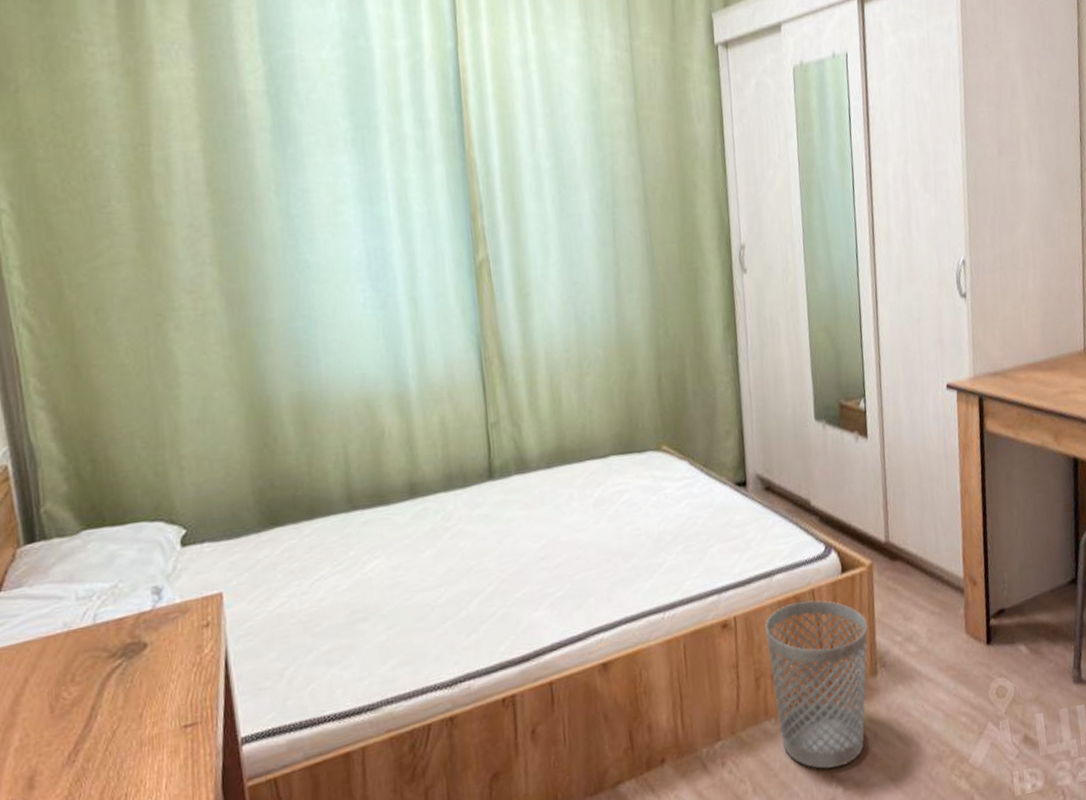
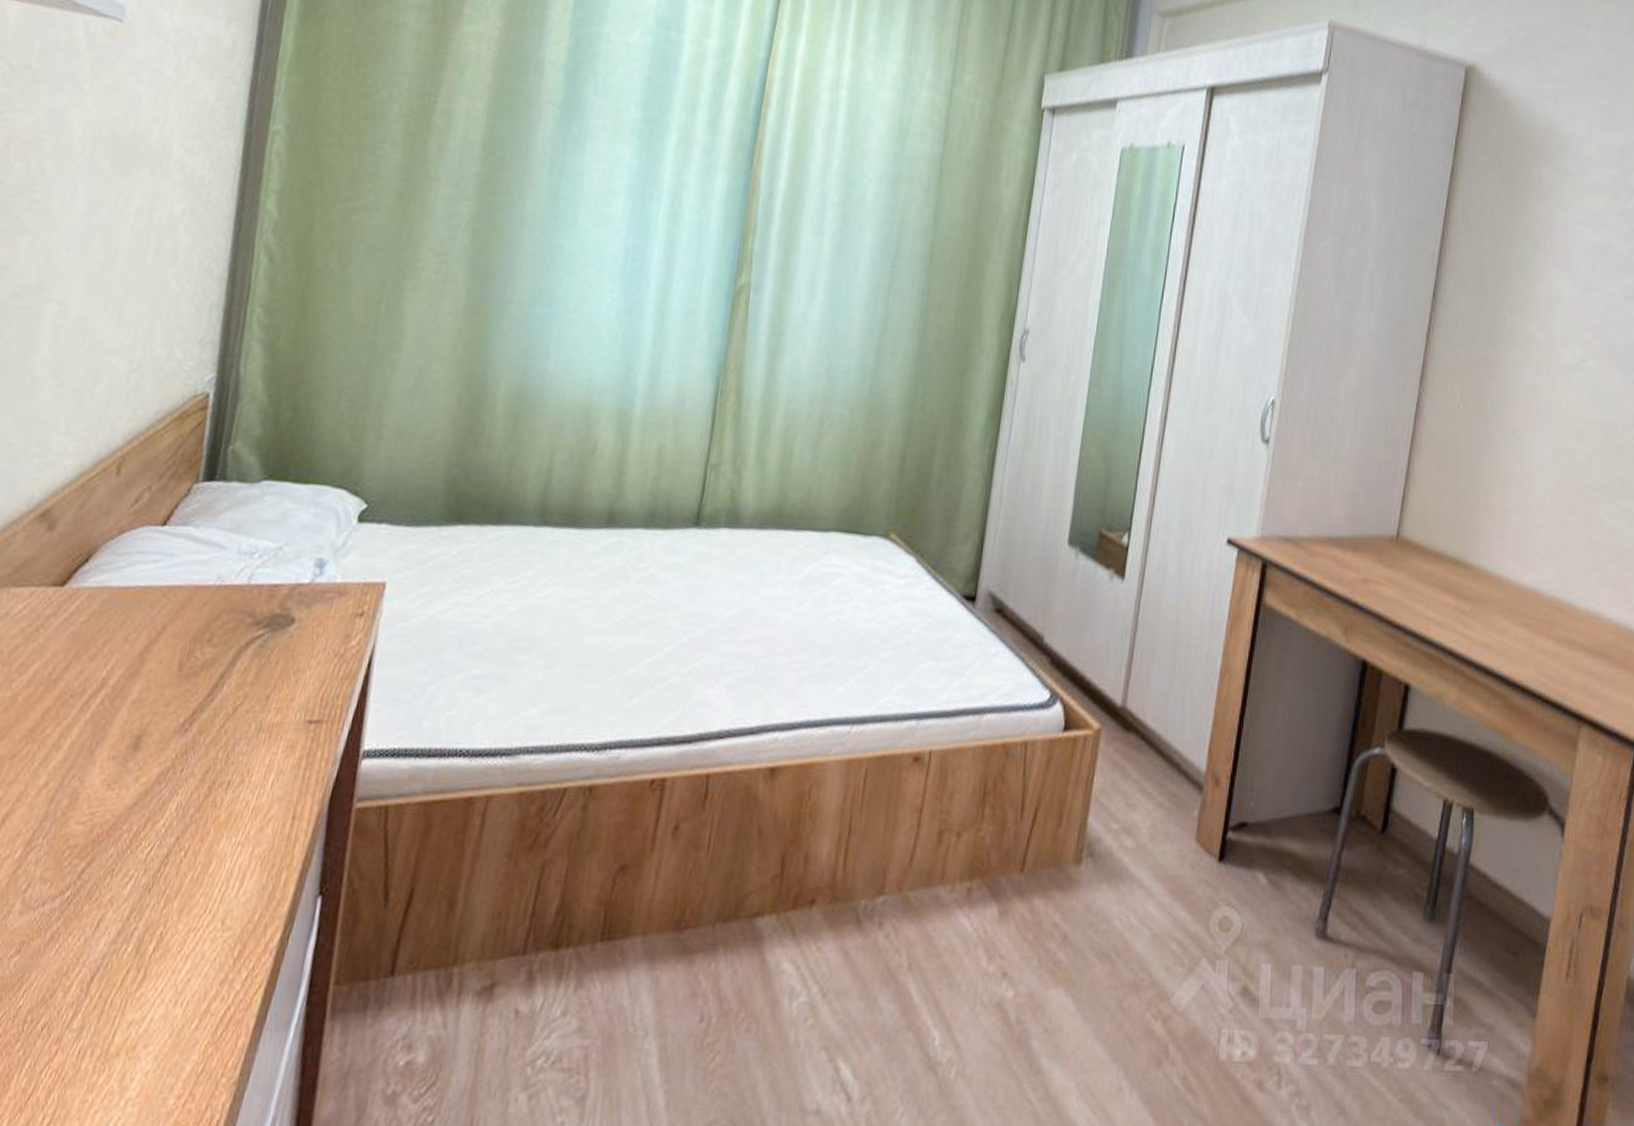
wastebasket: present [765,600,868,769] -> none [953,751,1082,966]

